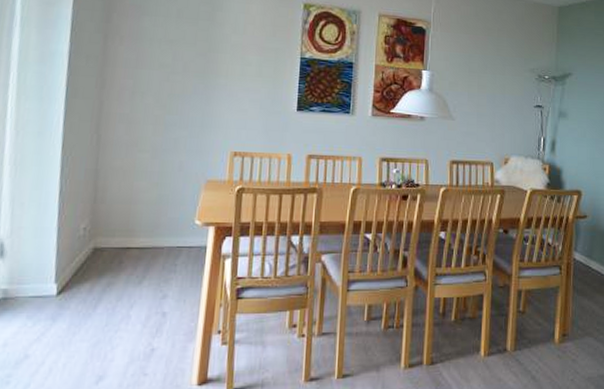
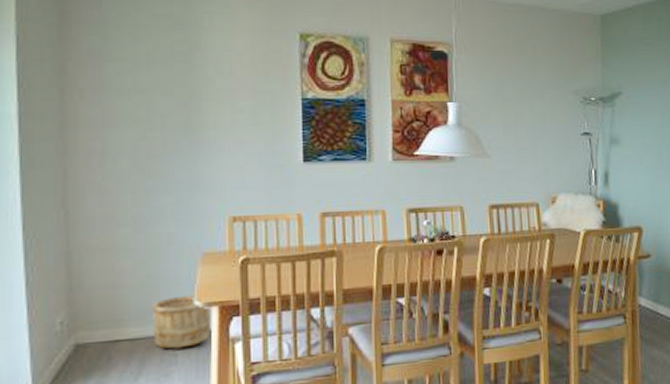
wooden bucket: none [158,214,208,260] -> present [151,295,211,349]

